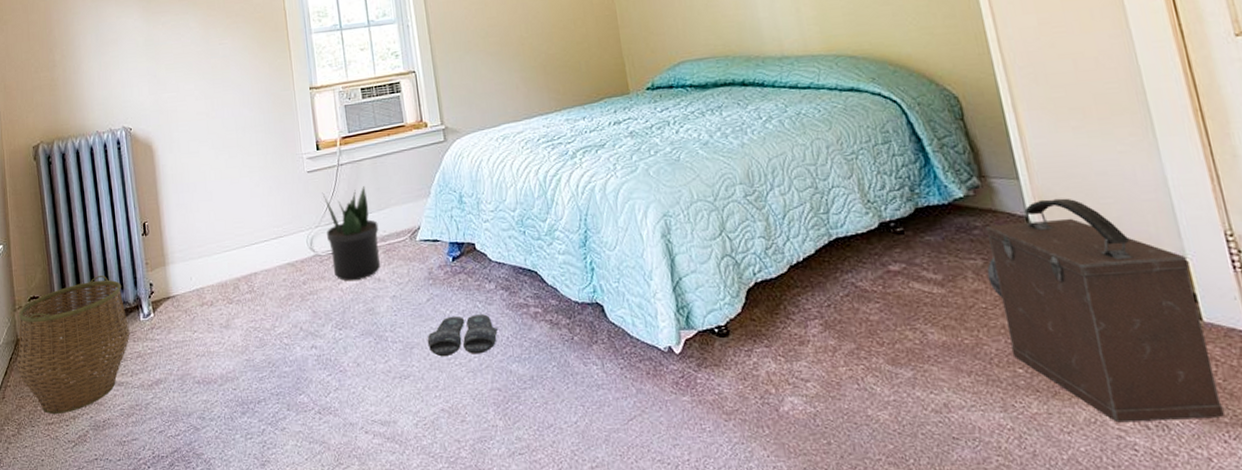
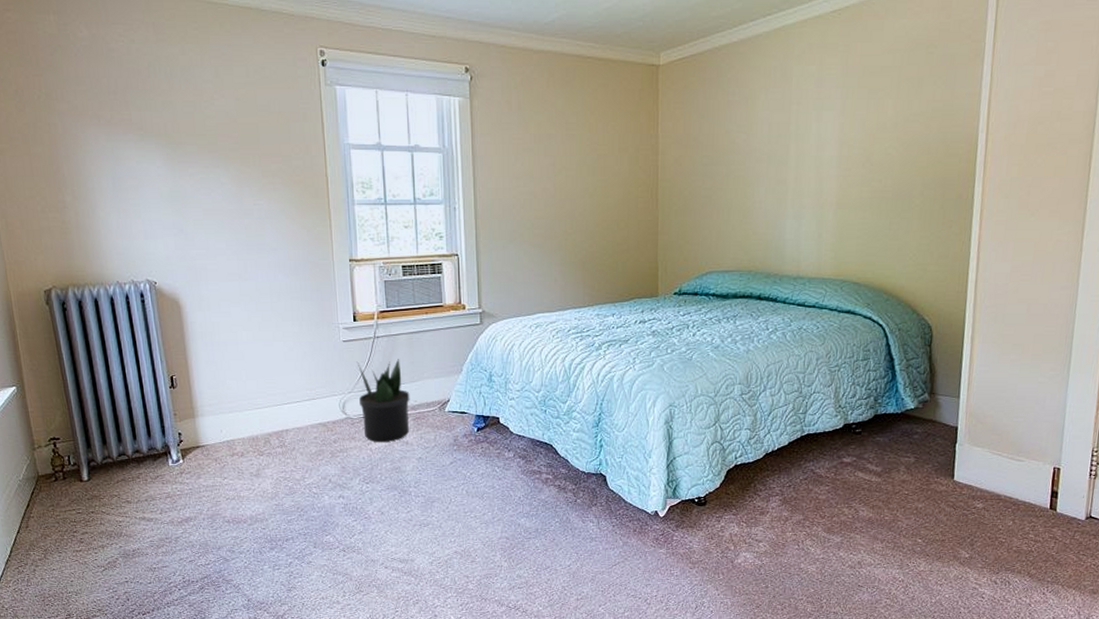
basket: present [16,275,130,414] -> none [38,422,159,543]
slippers: present [427,314,499,356] -> none [447,477,512,509]
suitcase: present [985,198,1225,423] -> none [915,415,1061,579]

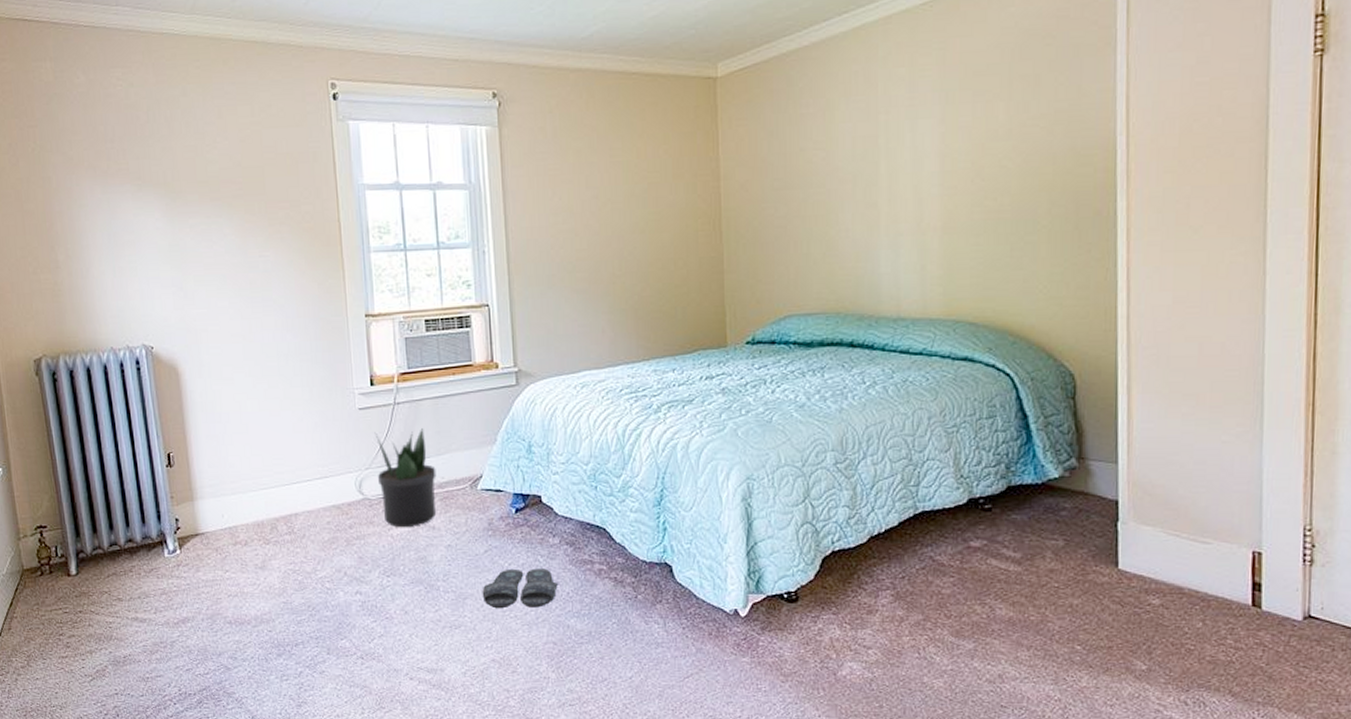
slippers: none [447,477,512,509] -> present [482,568,559,608]

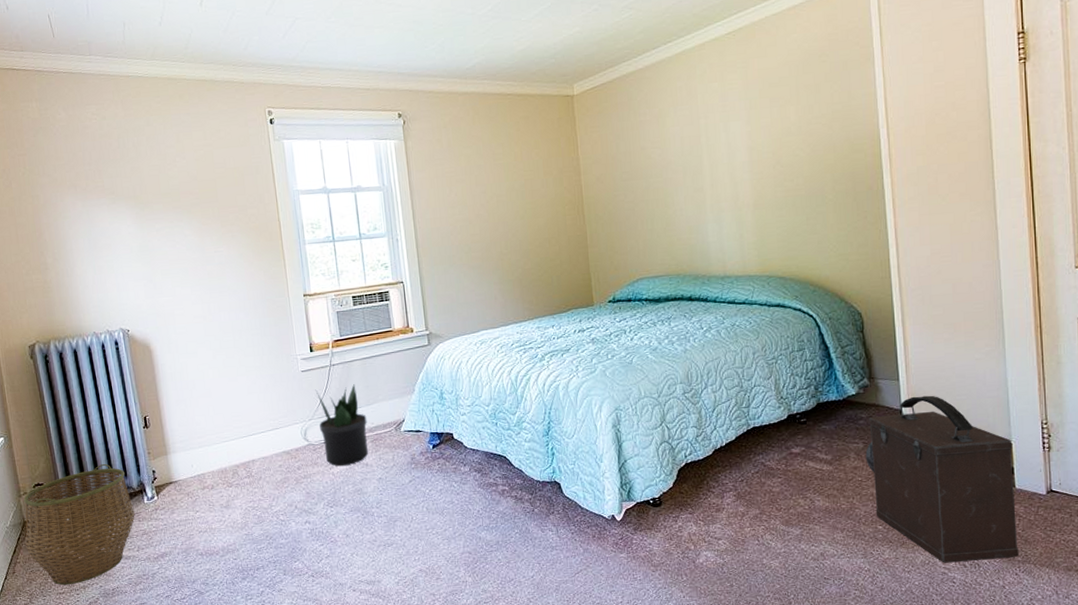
basket: none [23,506,153,647] -> present [23,463,135,585]
slippers: present [482,568,559,608] -> none [408,492,471,527]
suitcase: none [1066,484,1263,698] -> present [865,395,1019,563]

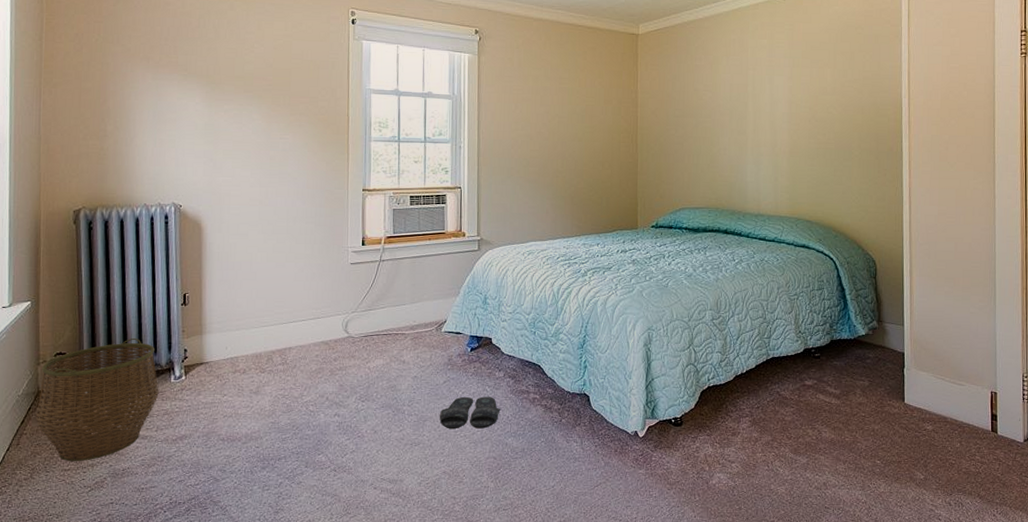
planter: present [315,384,368,466] -> none [362,281,410,361]
slippers: none [408,492,471,527] -> present [439,396,501,429]
suitcase: present [865,395,1019,563] -> none [870,341,997,500]

